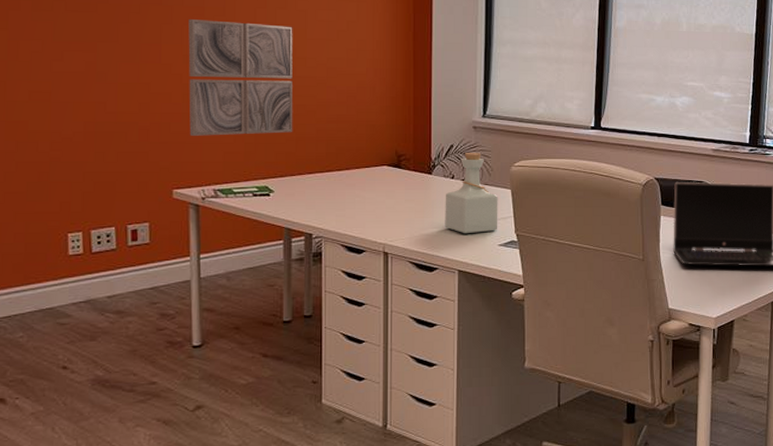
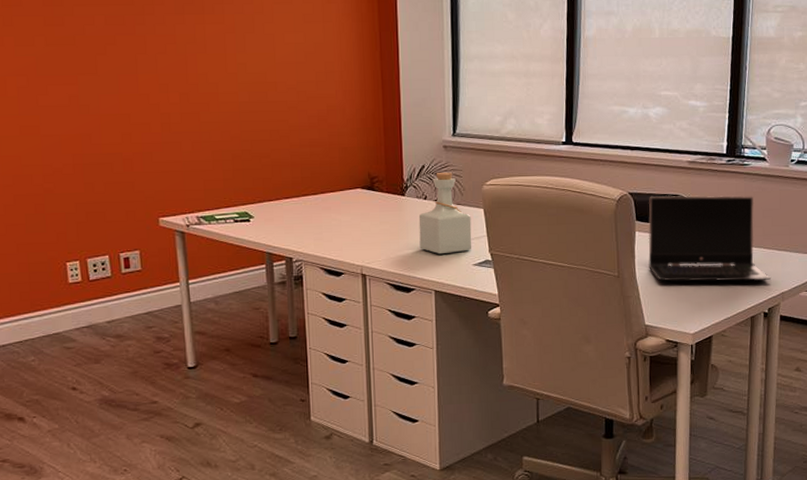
wall art: present [188,19,293,136] -> none [162,48,268,165]

